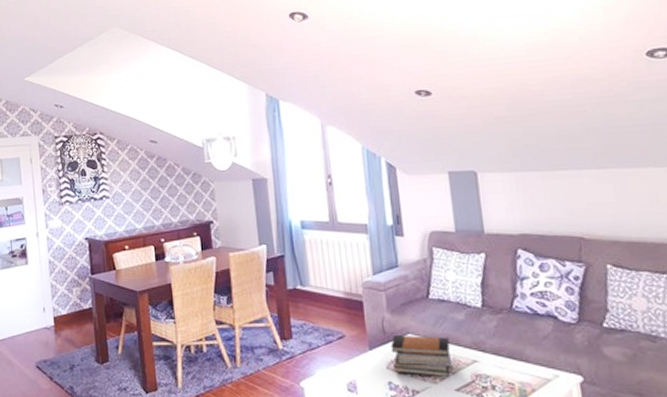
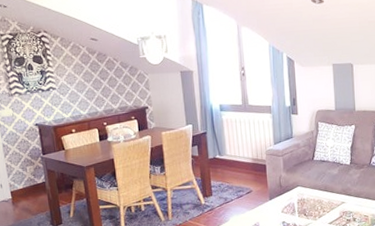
book stack: present [390,335,453,378] -> none [285,187,328,216]

